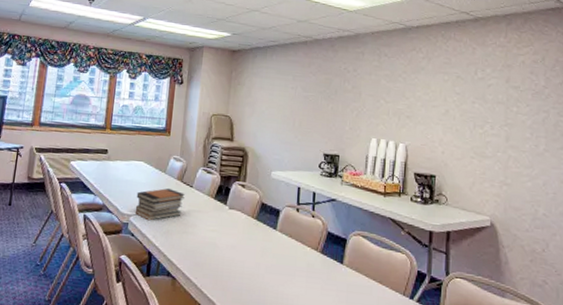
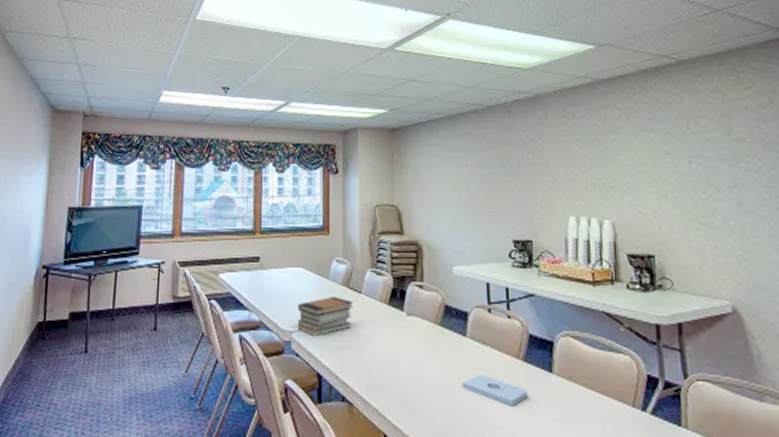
notepad: none [269,261,321,289] -> present [462,374,528,406]

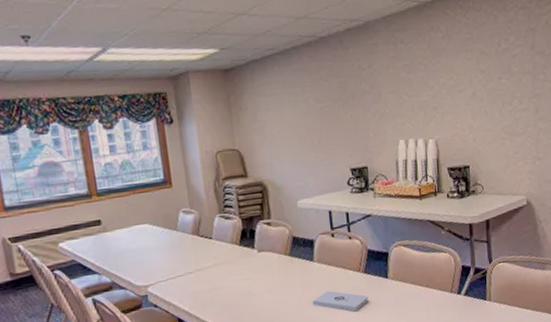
book stack: present [297,297,353,337] -> none [149,246,206,287]

